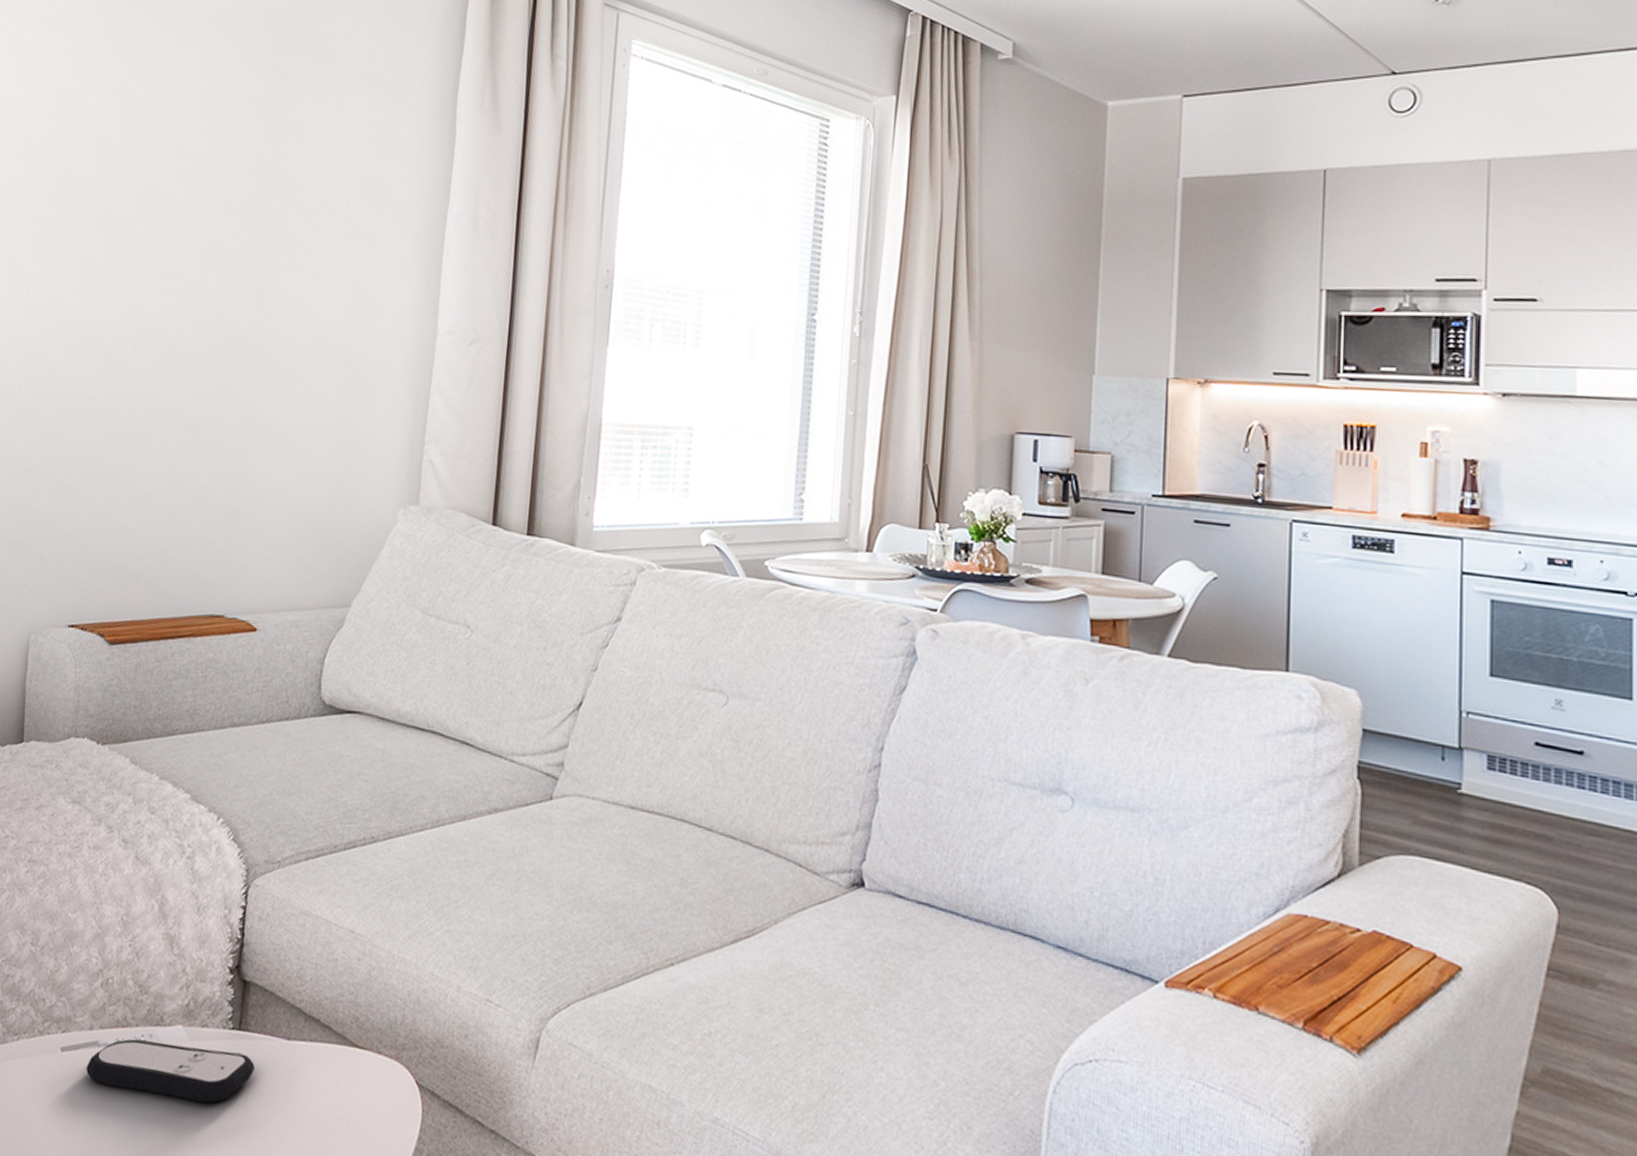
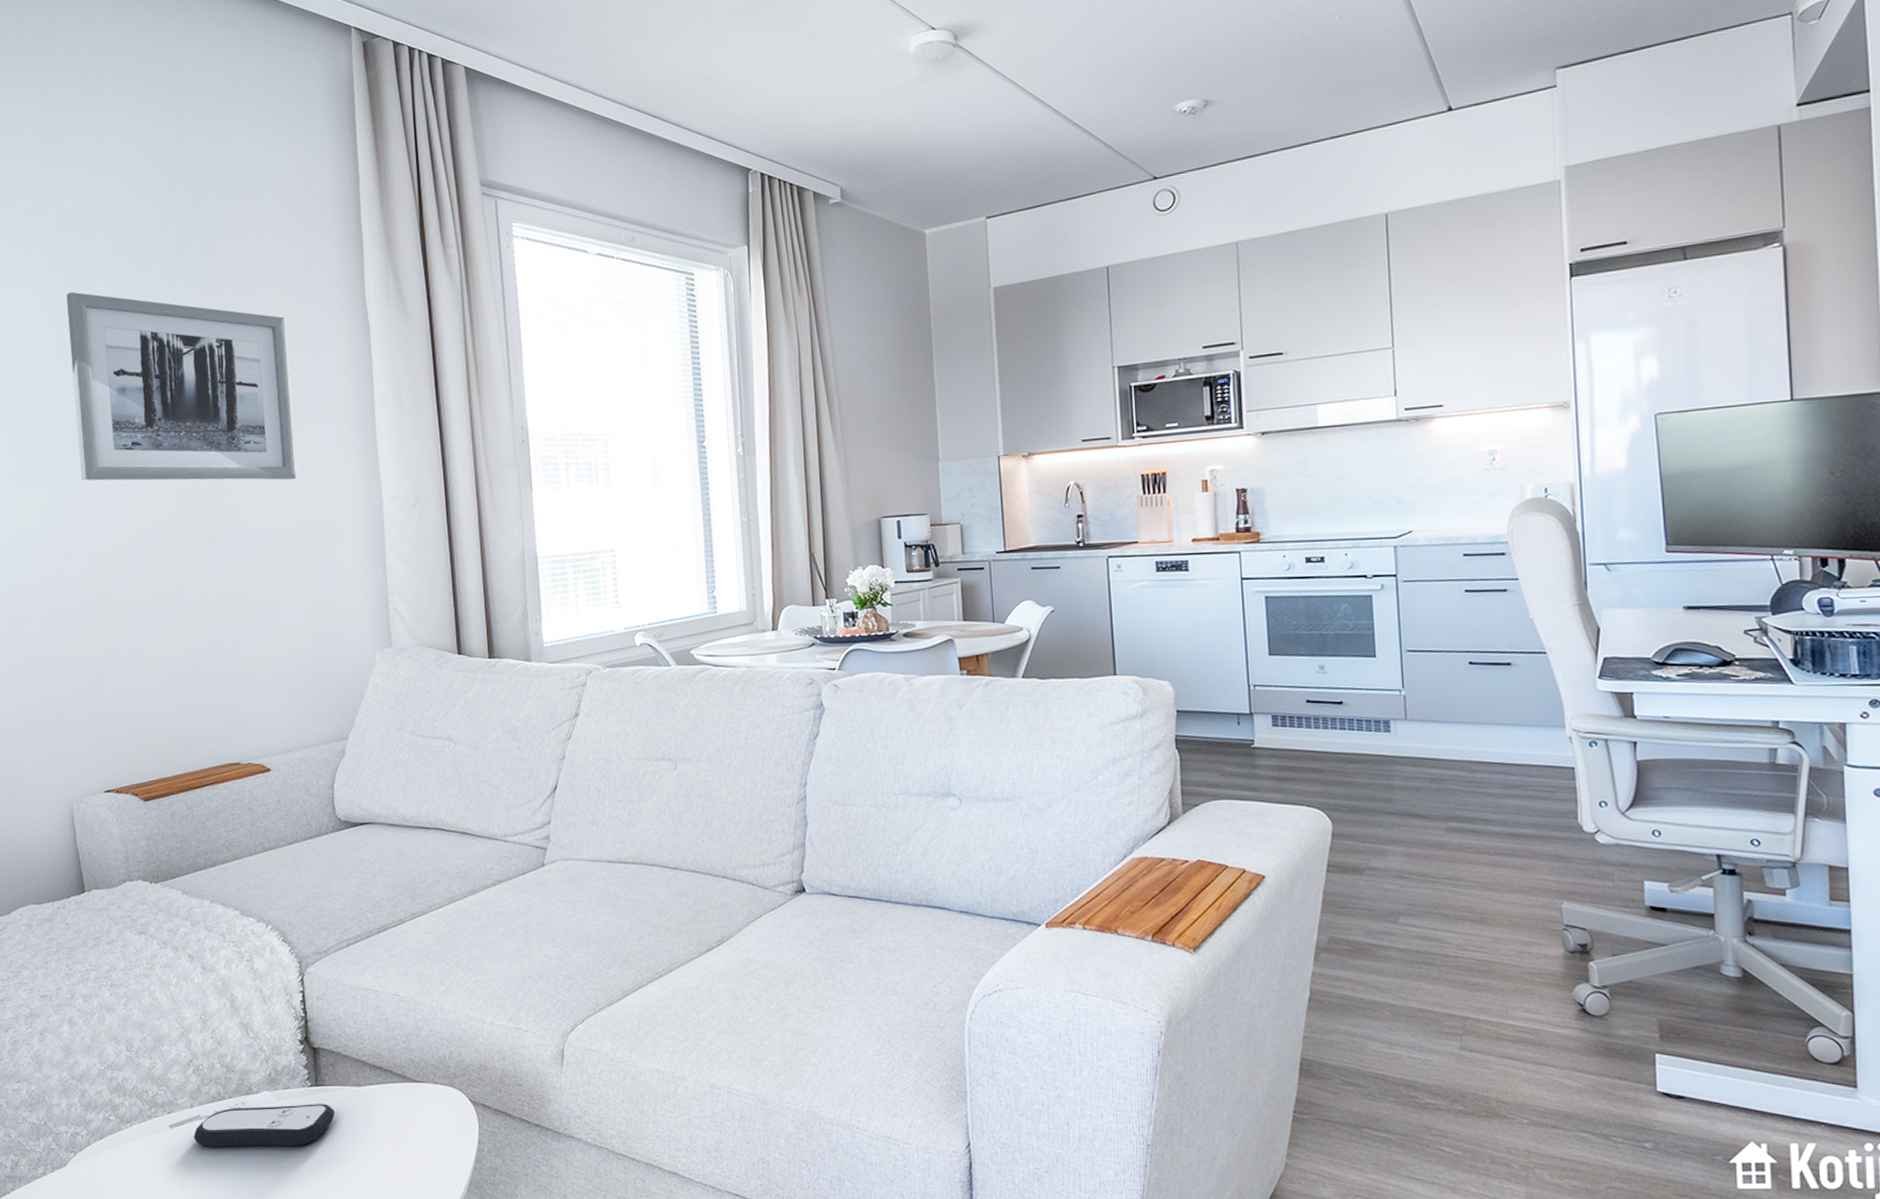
wall art: none [114,59,365,295] -> present [66,292,298,481]

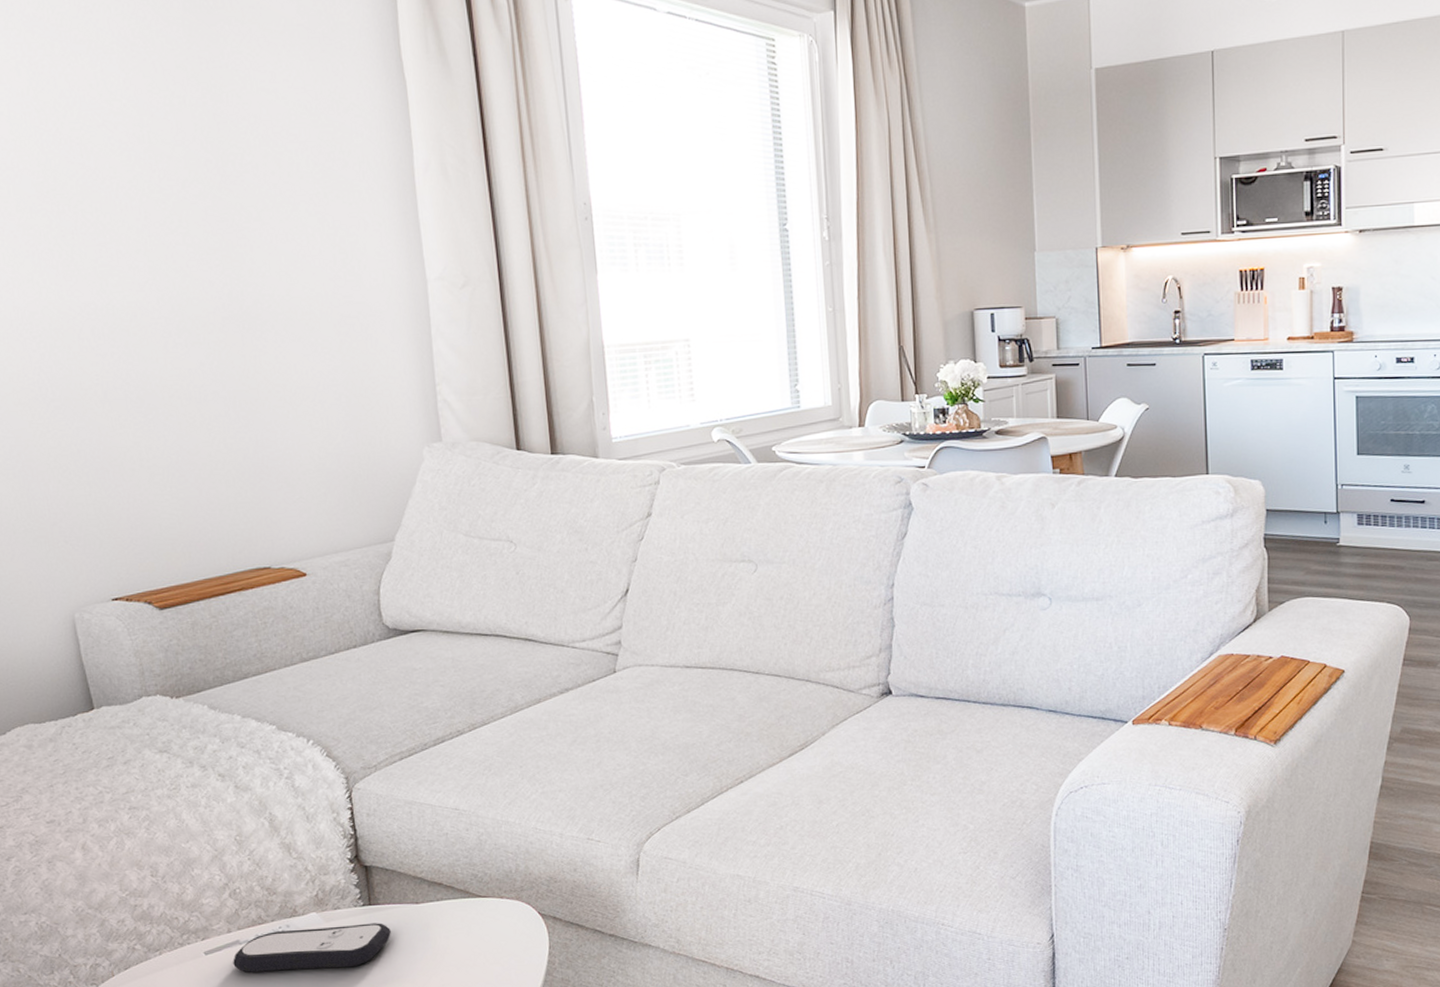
wall art: present [66,292,298,481] -> none [35,28,327,255]

